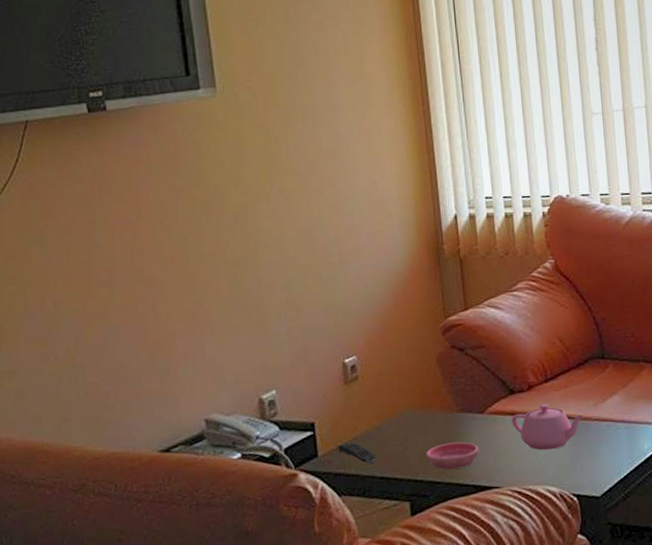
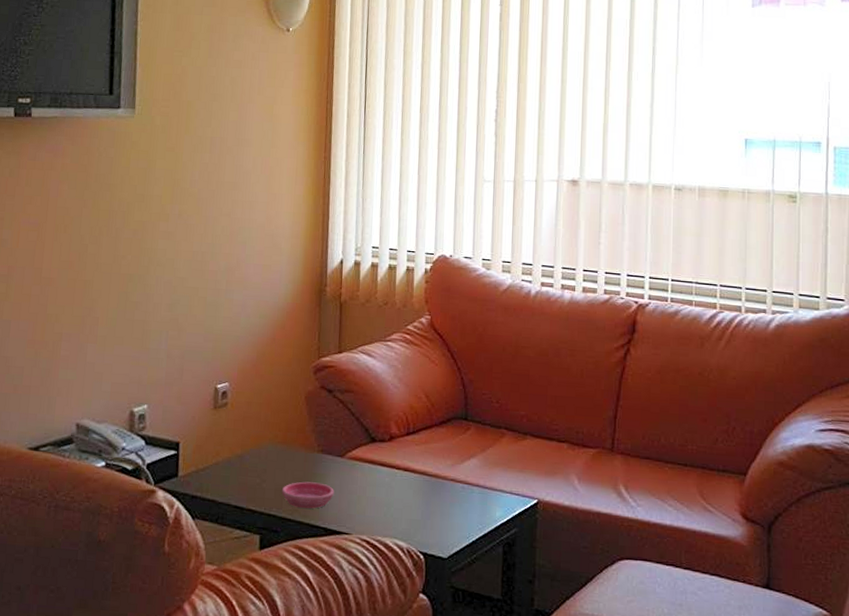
remote control: present [338,442,377,464] -> none [198,467,235,491]
teapot: present [511,404,584,451] -> none [369,456,441,504]

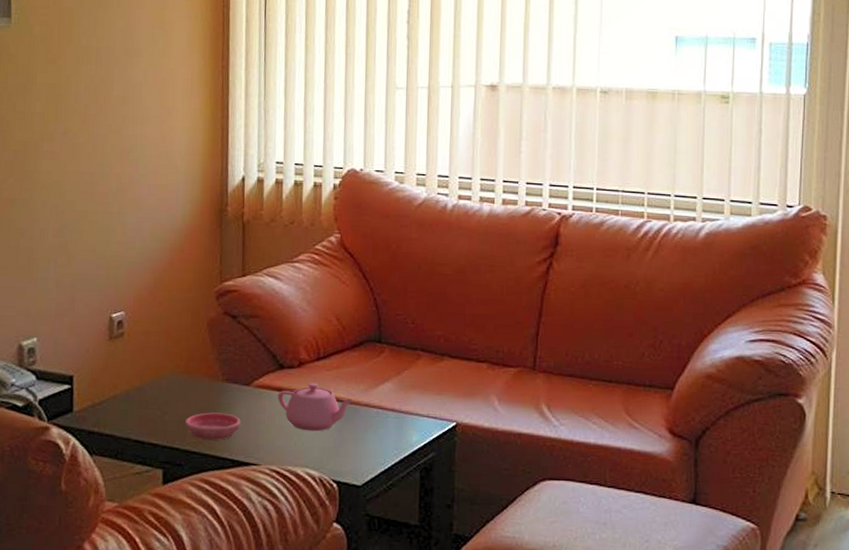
teapot: none [369,456,441,504] -> present [277,383,354,432]

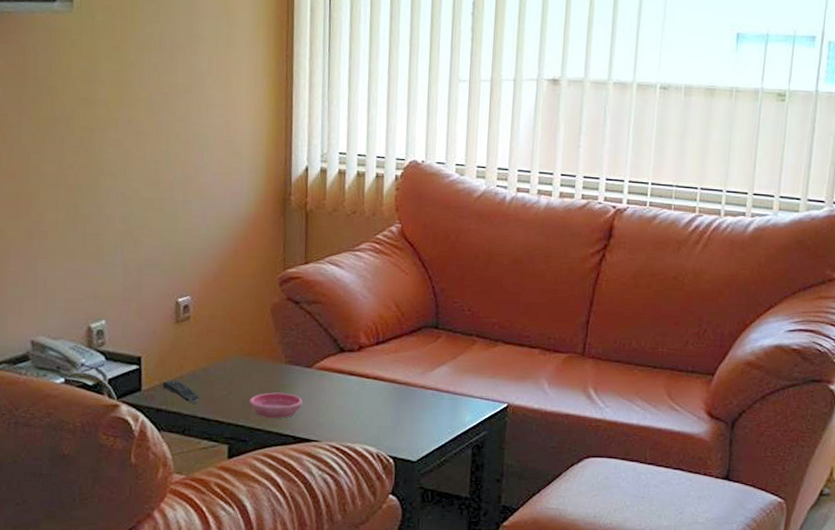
remote control: none [94,400,134,425] -> present [162,380,201,404]
teapot: present [277,383,354,432] -> none [338,366,411,411]

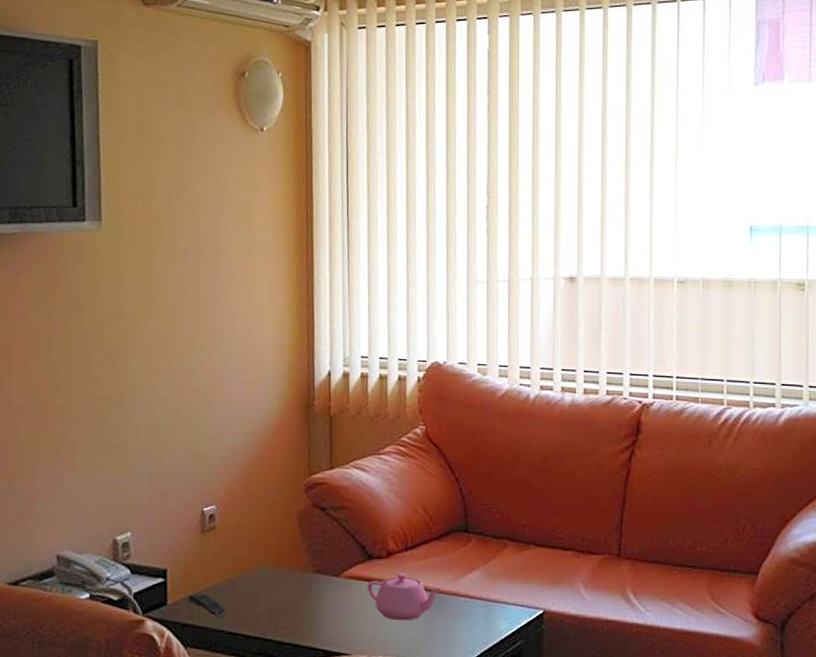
saucer: present [249,392,303,418] -> none [276,603,331,631]
teapot: none [338,366,411,411] -> present [367,573,442,621]

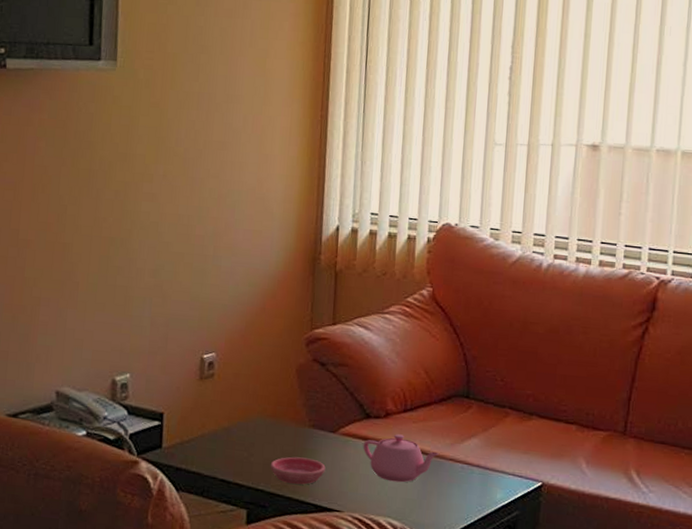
remote control: present [188,593,227,617] -> none [183,439,221,464]
saucer: none [276,603,331,631] -> present [270,456,326,485]

